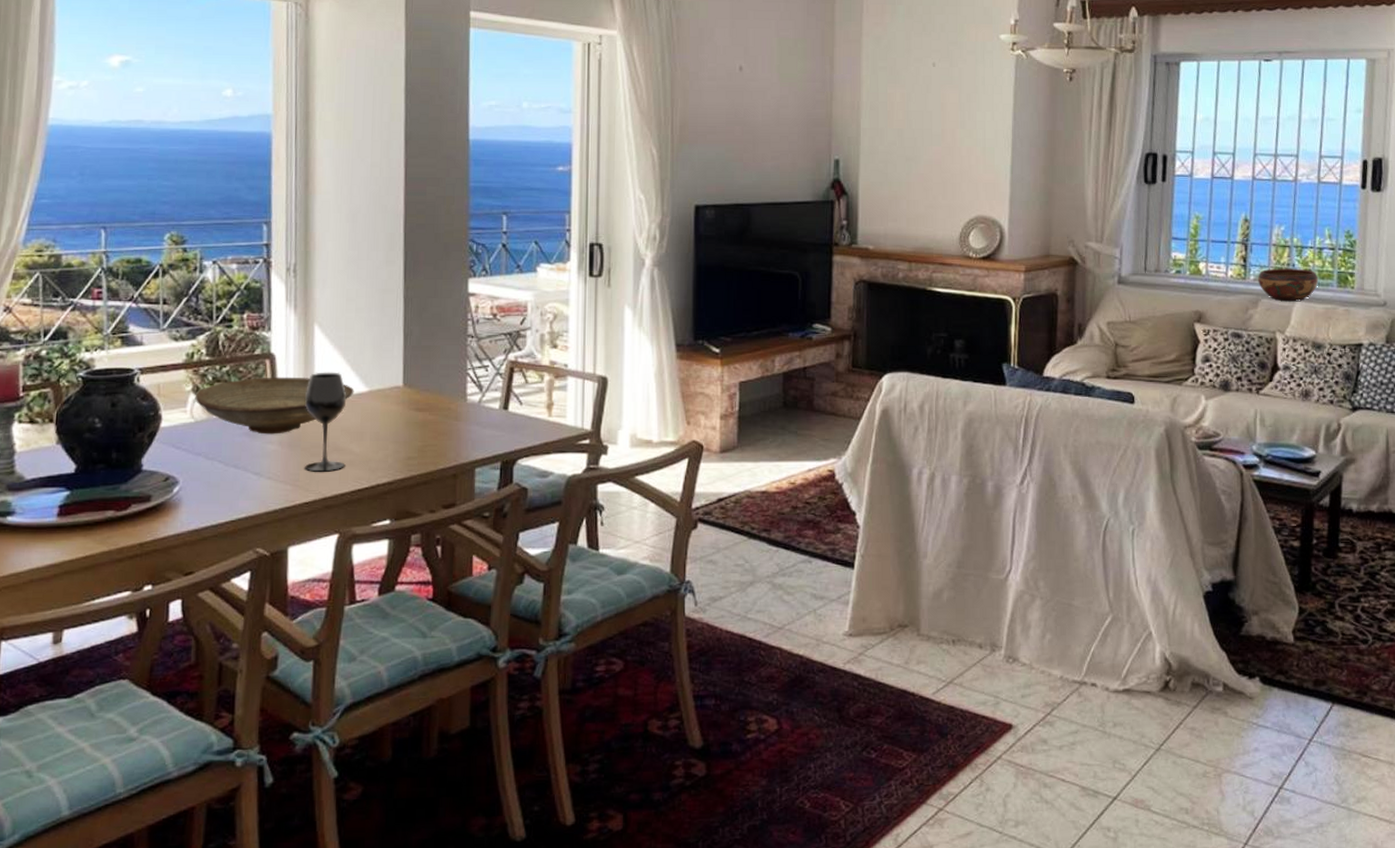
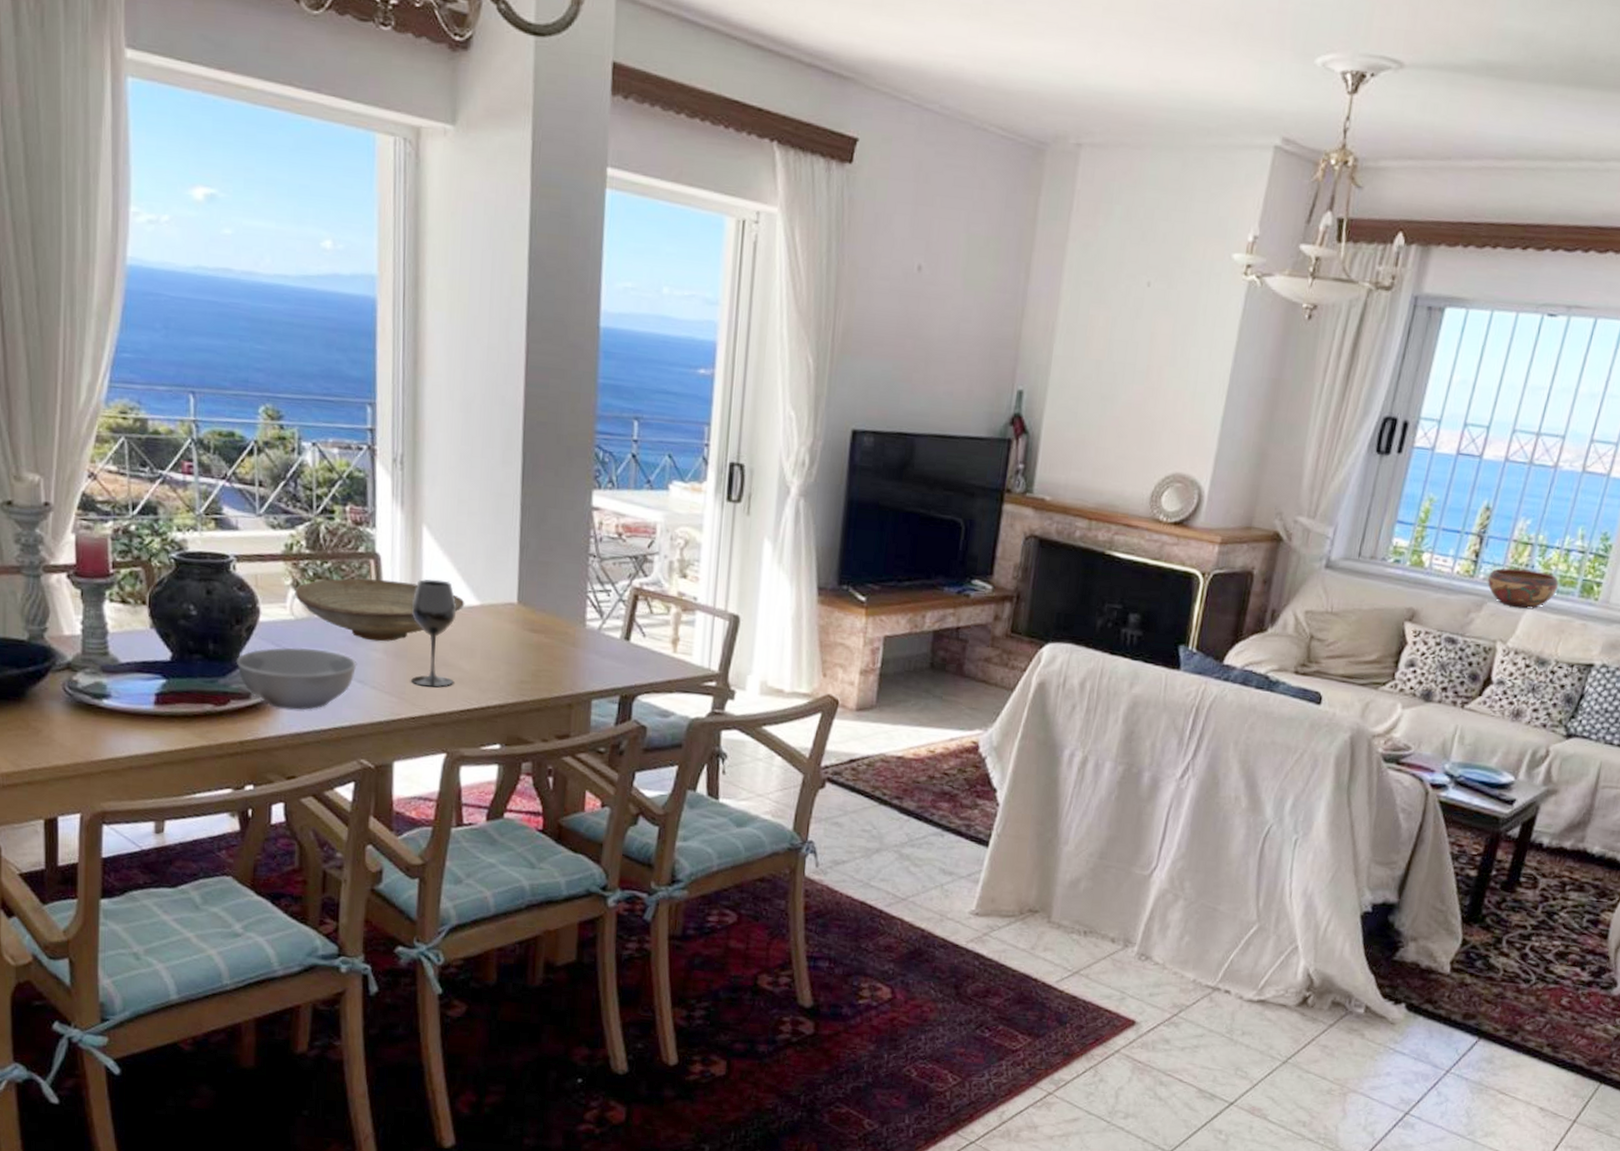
bowl: none [137,447,254,507] -> present [236,647,357,710]

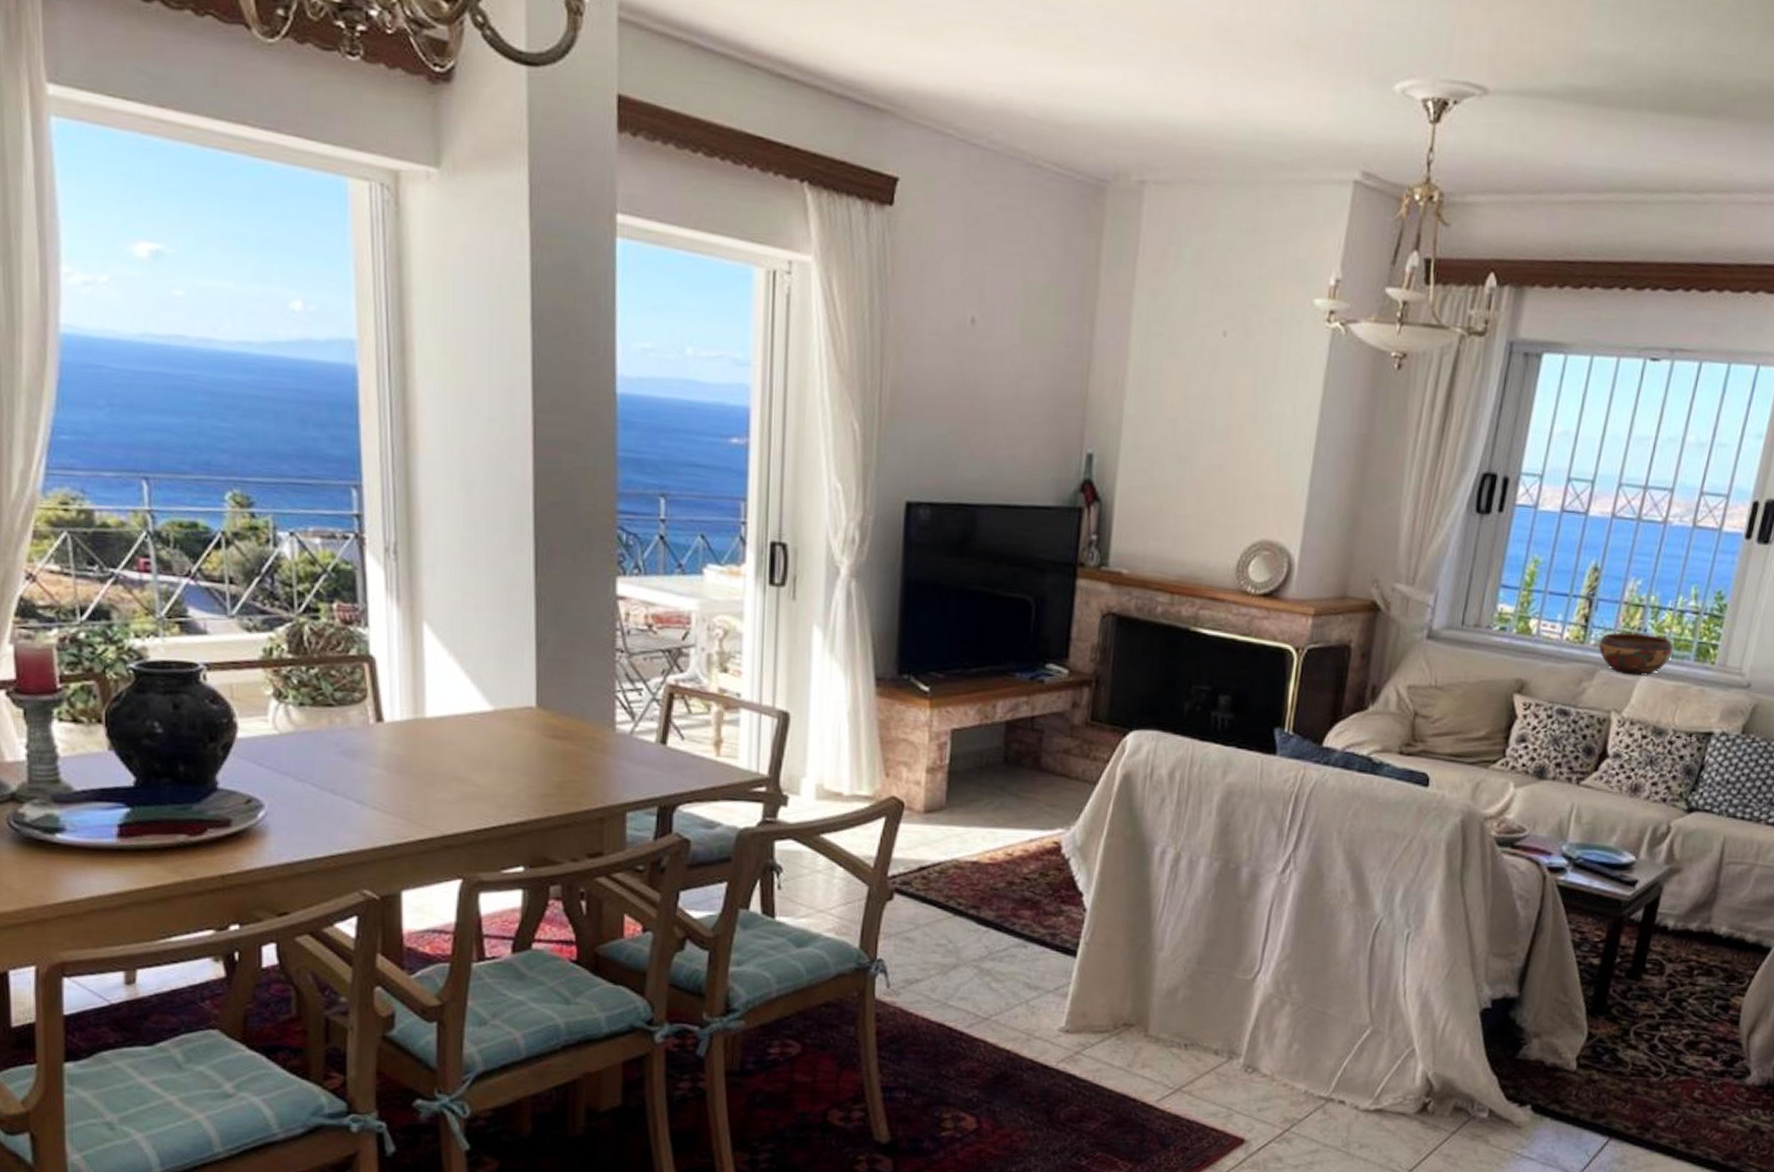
bowl: present [236,647,357,710] -> none [211,765,354,837]
decorative bowl: present [294,578,465,642] -> none [277,685,476,756]
wineglass: present [411,578,457,687] -> none [414,682,468,805]

